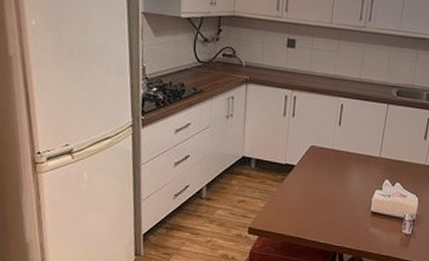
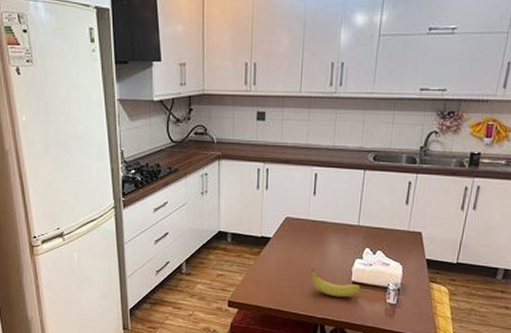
fruit: none [332,198,379,227] -> present [311,269,361,298]

